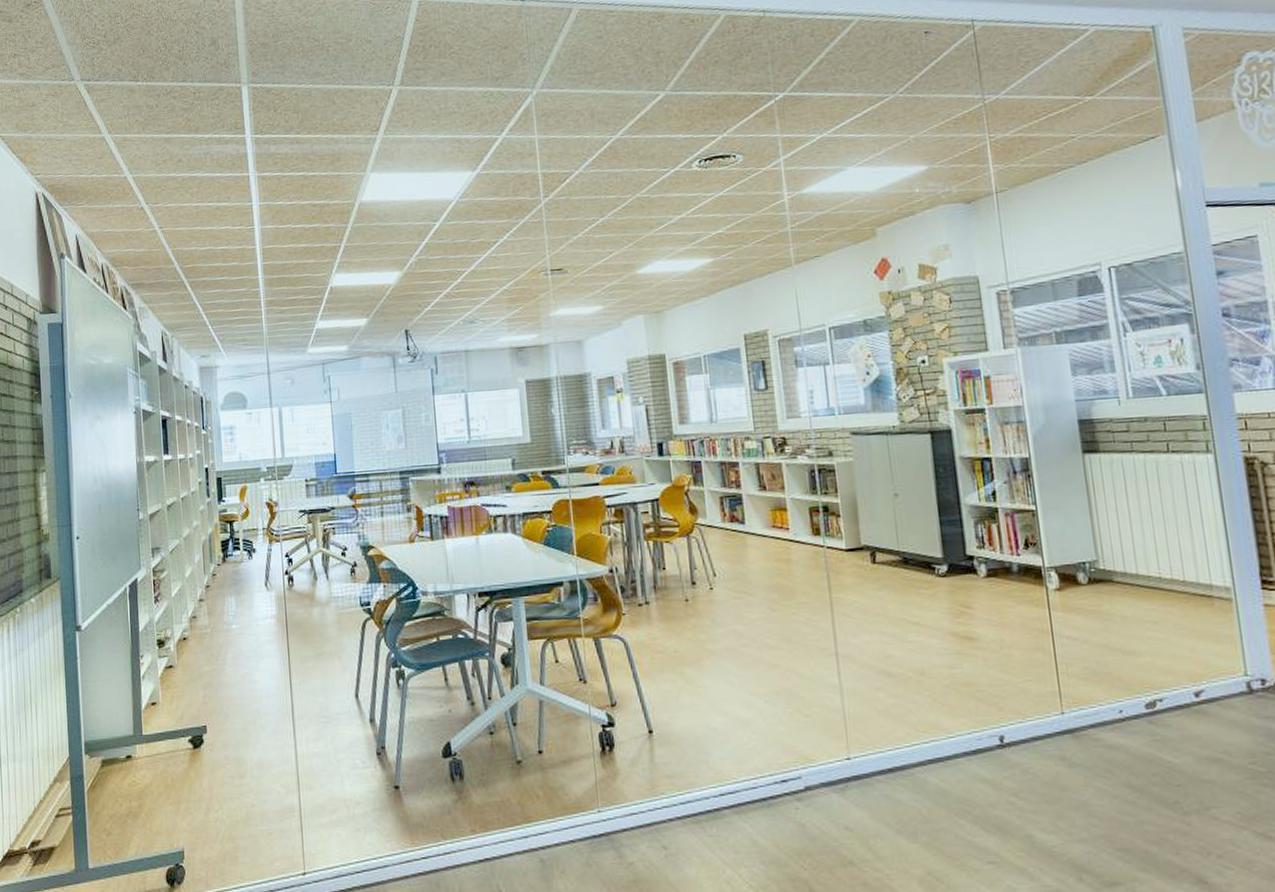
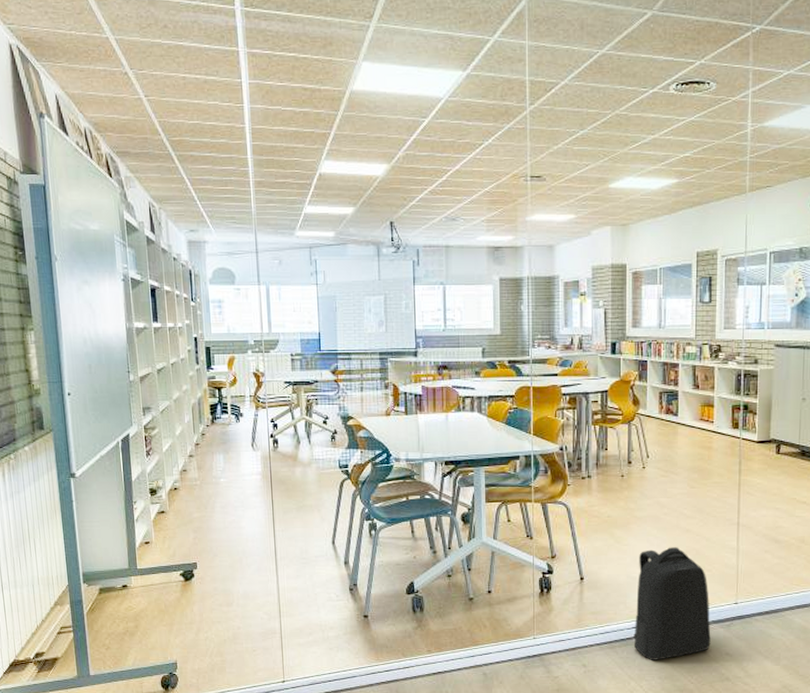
backpack: none [718,687,823,839] -> present [633,547,711,660]

